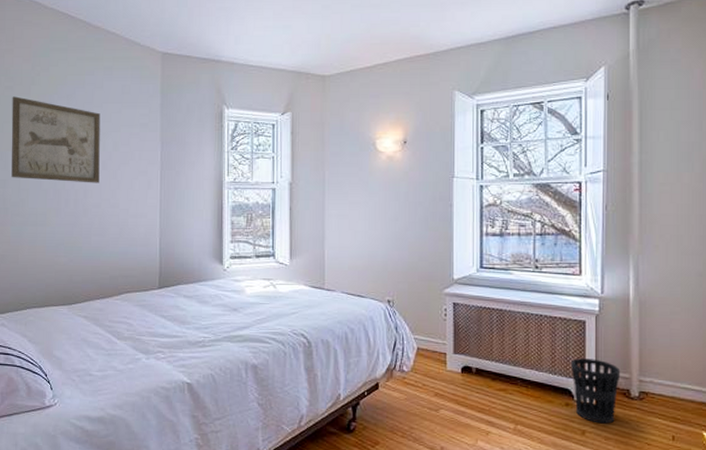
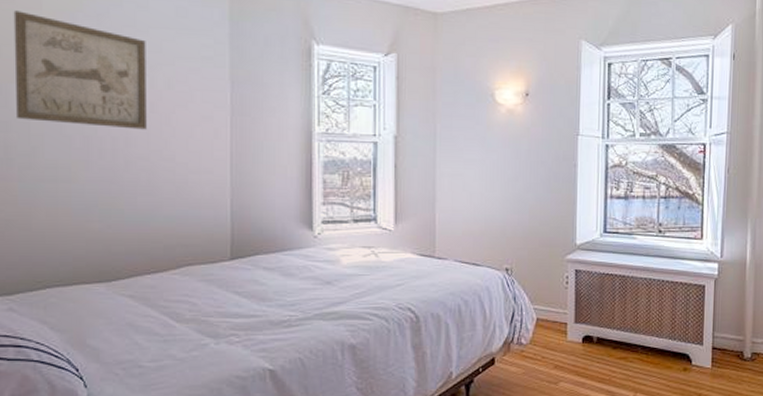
wastebasket: present [571,358,621,424] -> none [690,323,736,386]

